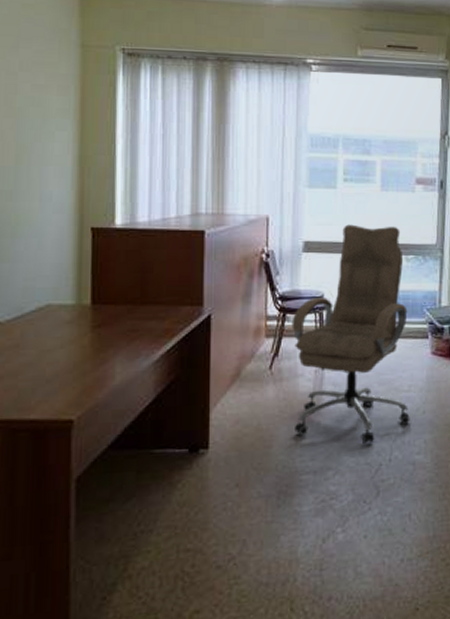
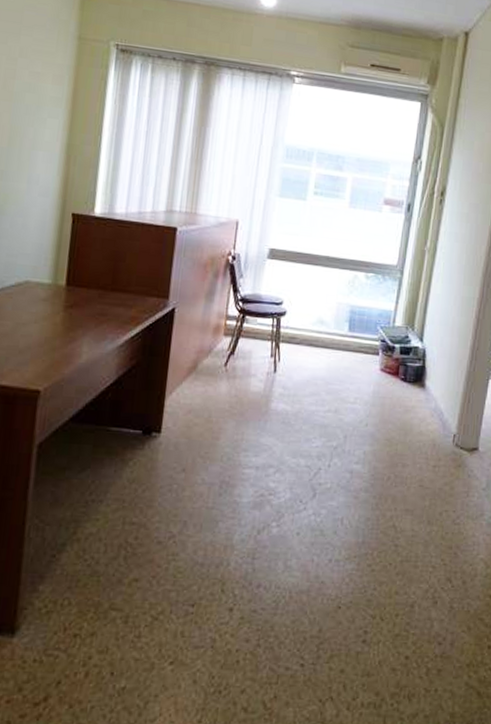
office chair: present [292,224,410,445] -> none [241,236,364,448]

